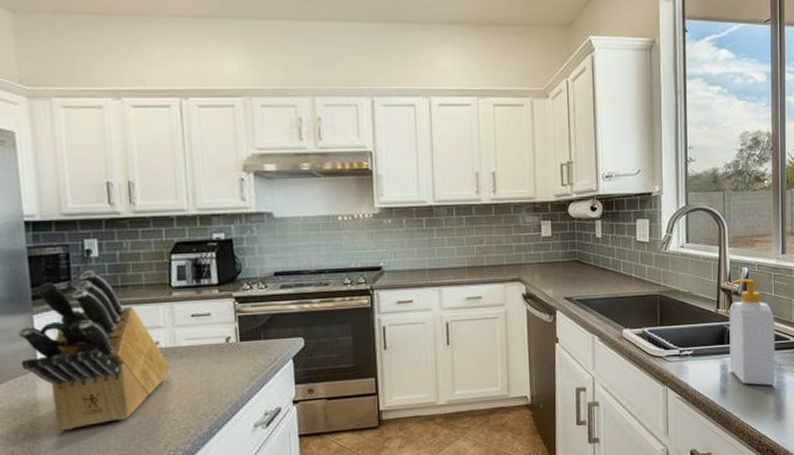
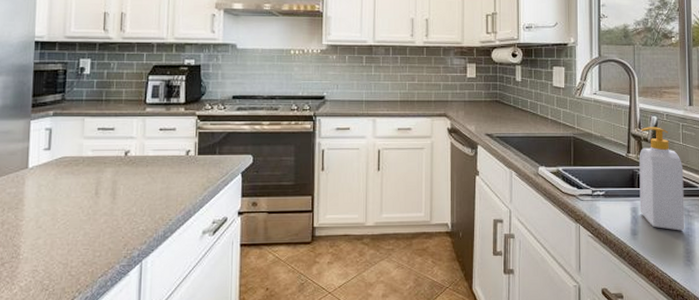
knife block: present [17,270,170,431] -> none [16,85,137,224]

